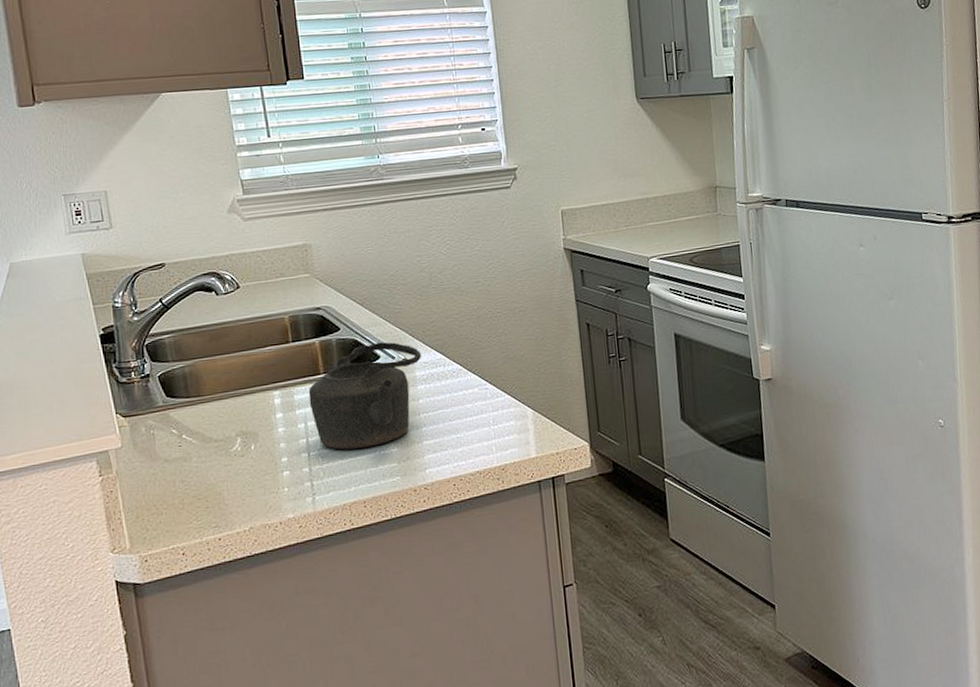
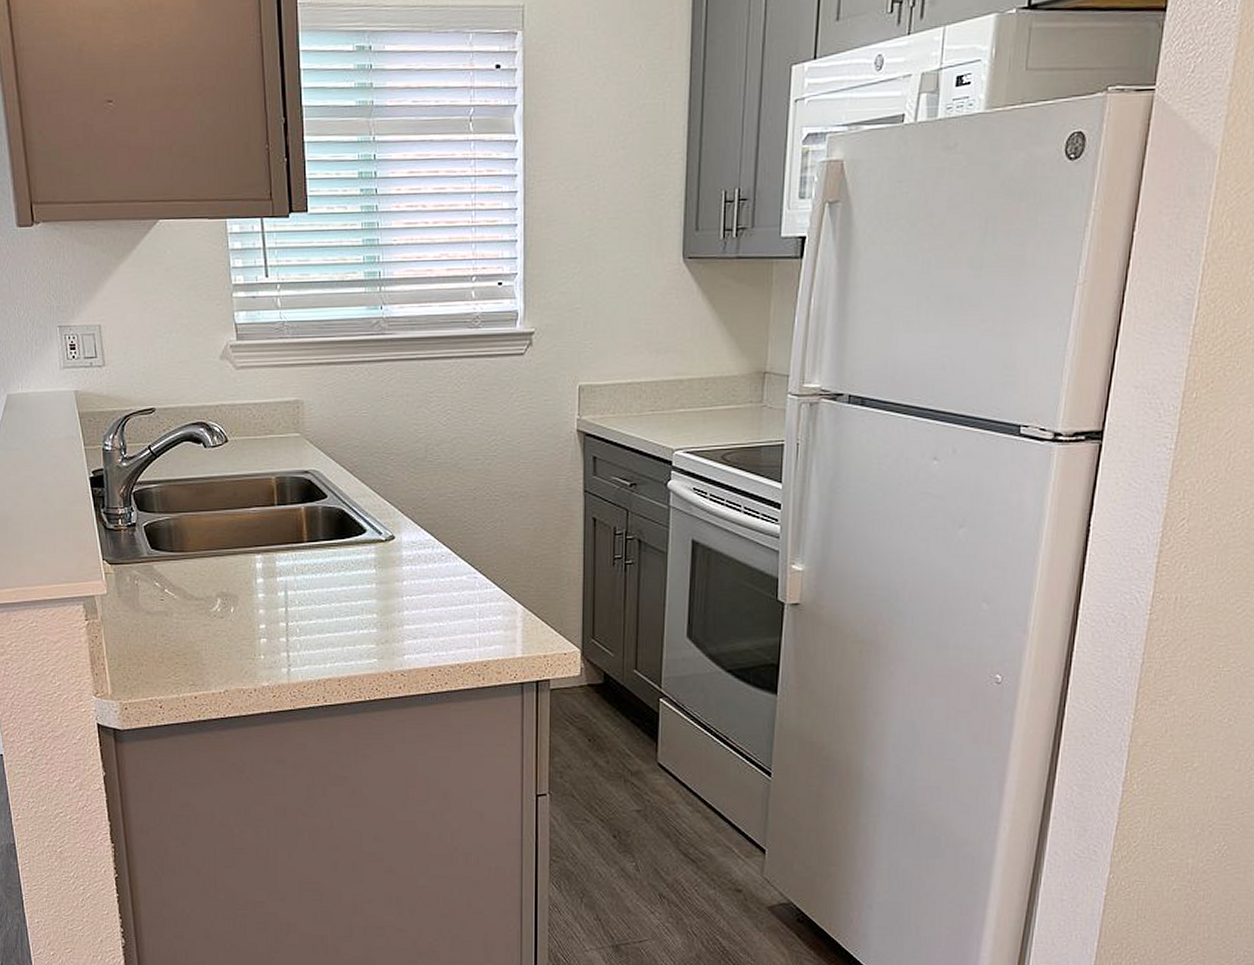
teapot: present [308,342,422,450] -> none [290,515,411,624]

